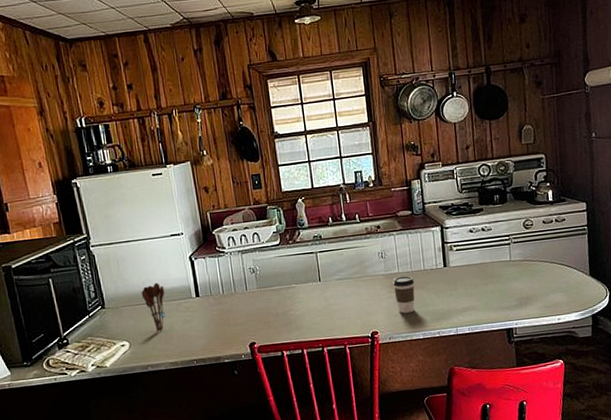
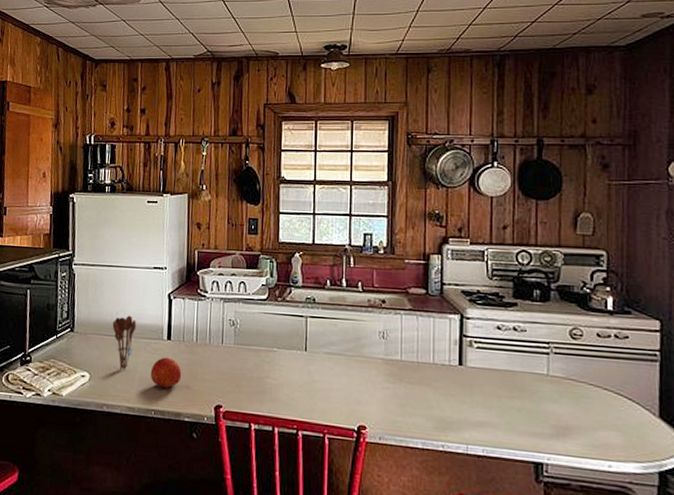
fruit: none [185,312,216,340] -> present [150,357,182,388]
coffee cup: present [393,275,415,314] -> none [392,364,419,413]

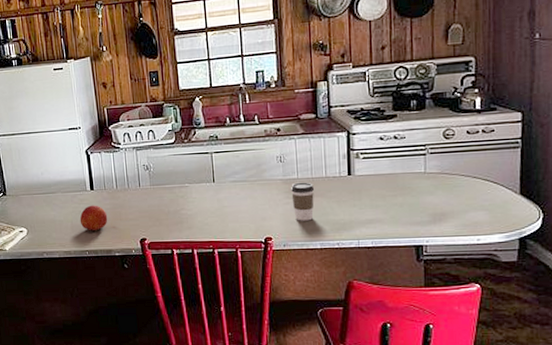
utensil holder: present [112,315,137,370] -> none [39,174,62,221]
coffee cup: none [392,364,419,413] -> present [291,182,314,221]

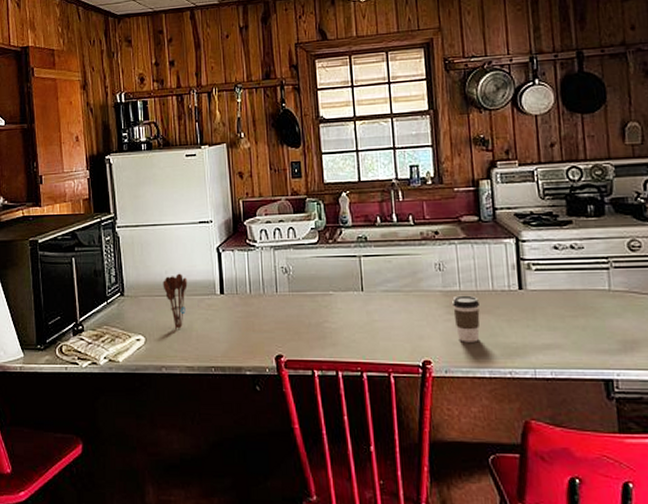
utensil holder: none [39,174,62,221] -> present [163,273,188,329]
fruit: present [79,205,108,231] -> none [206,312,239,343]

